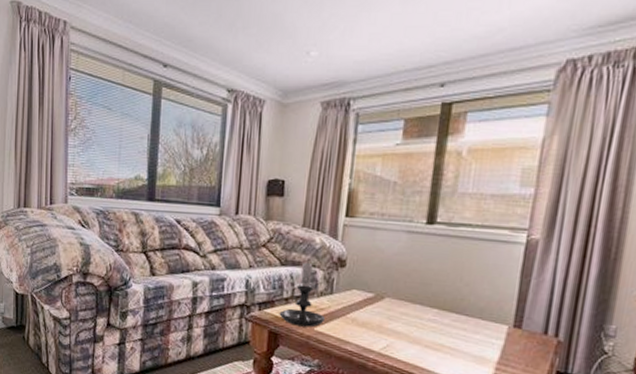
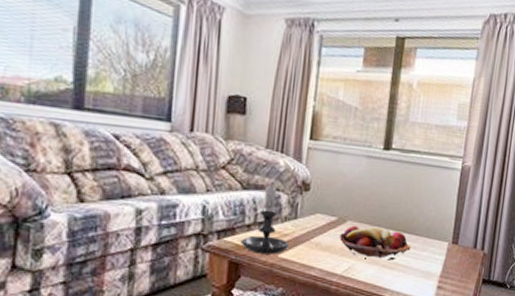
fruit basket: none [377,302,460,342] -> present [340,225,411,261]

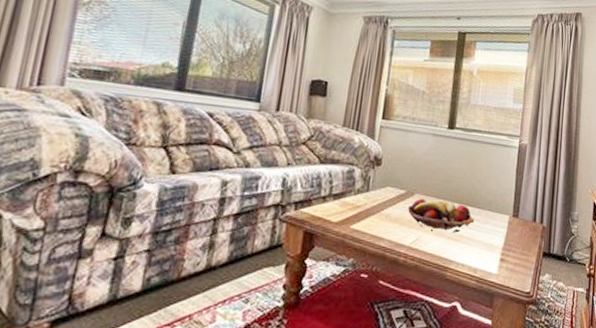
candle holder: present [240,183,289,255] -> none [316,157,361,226]

